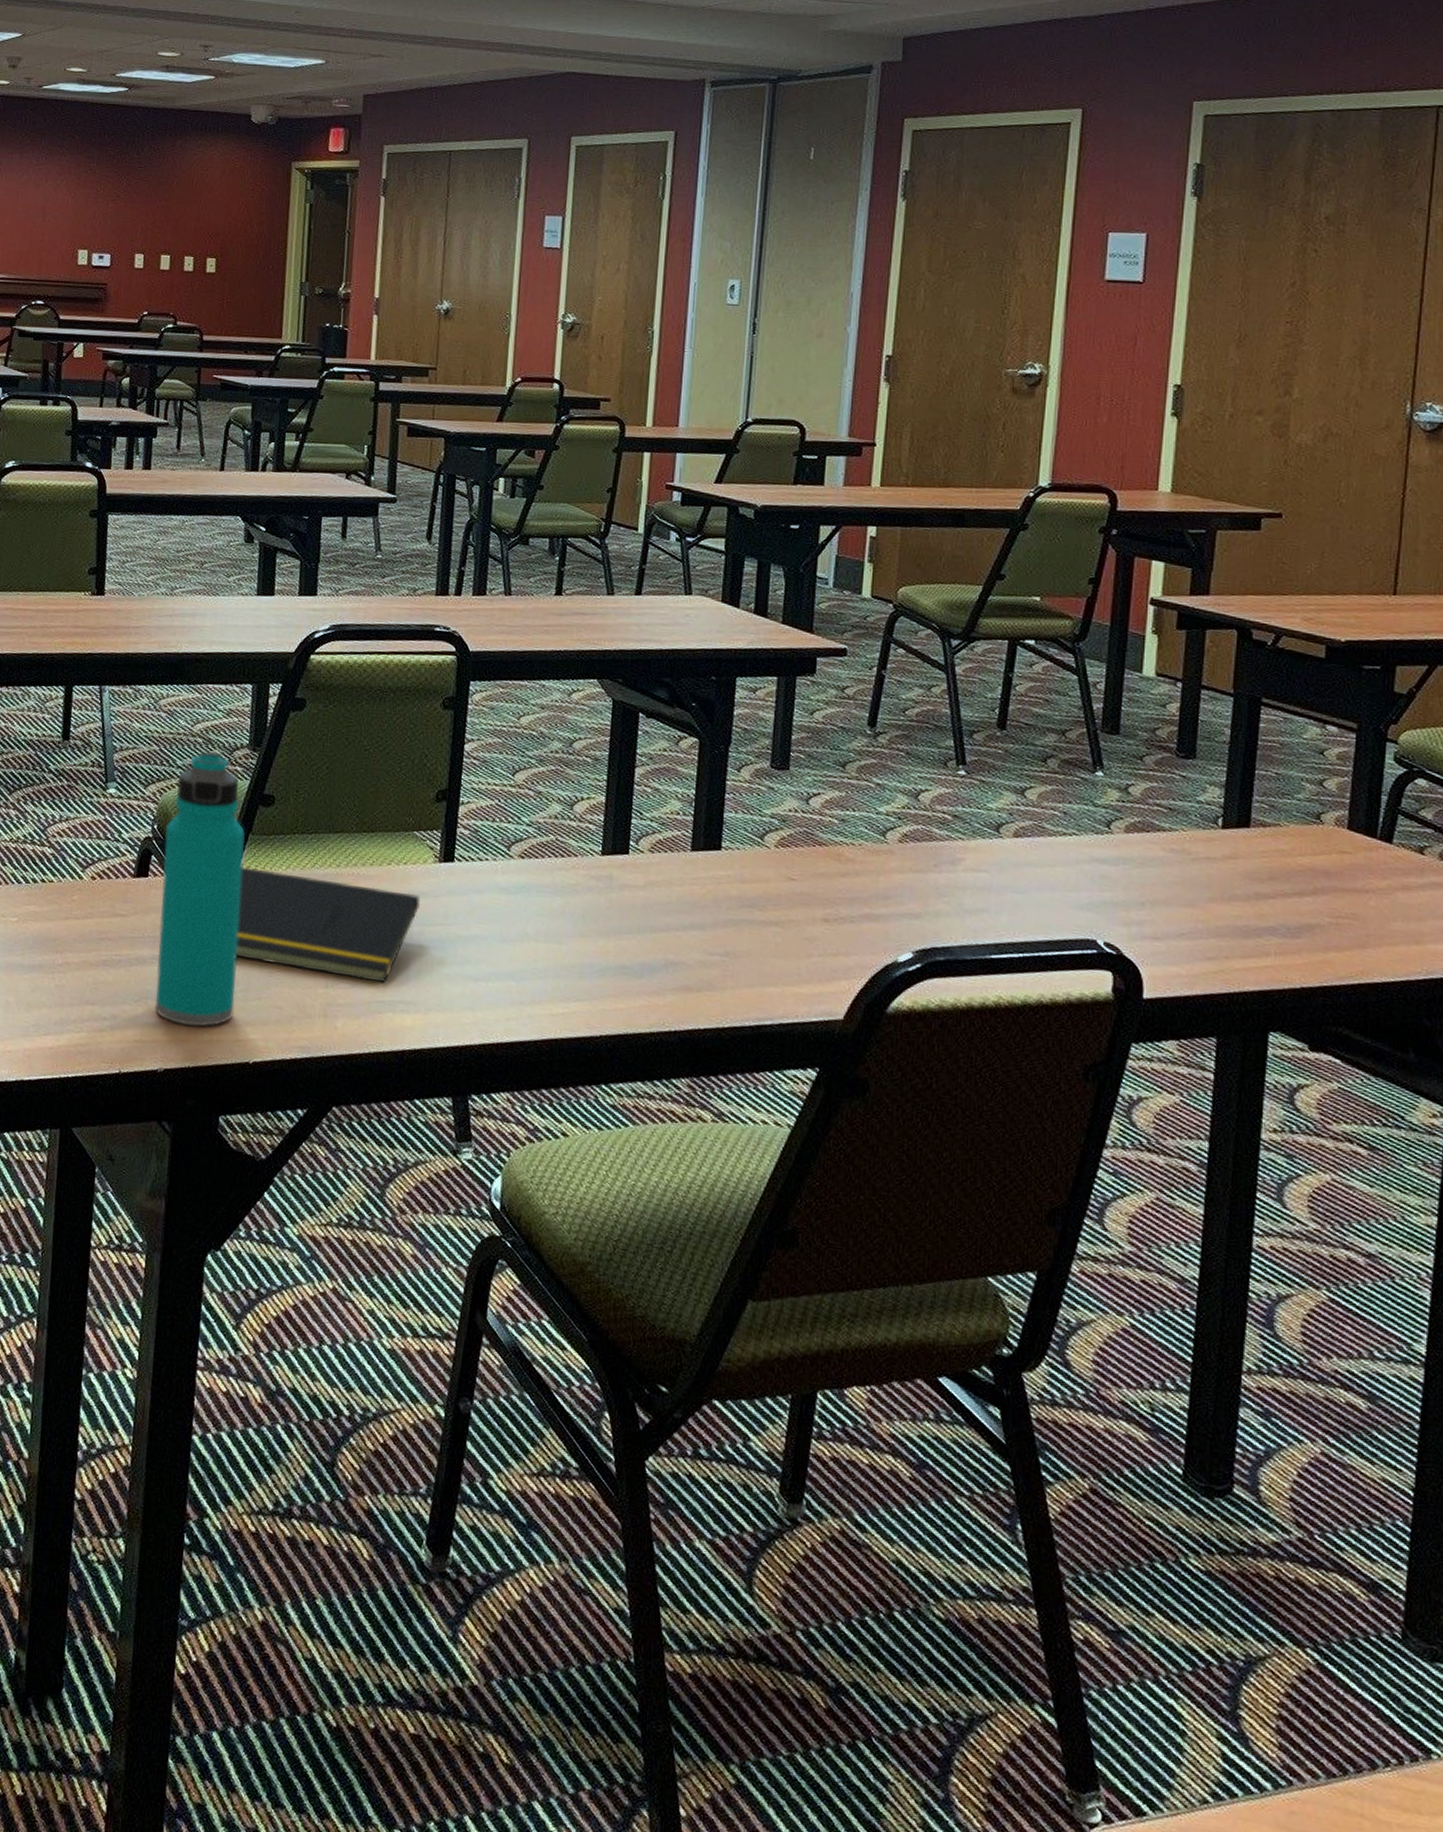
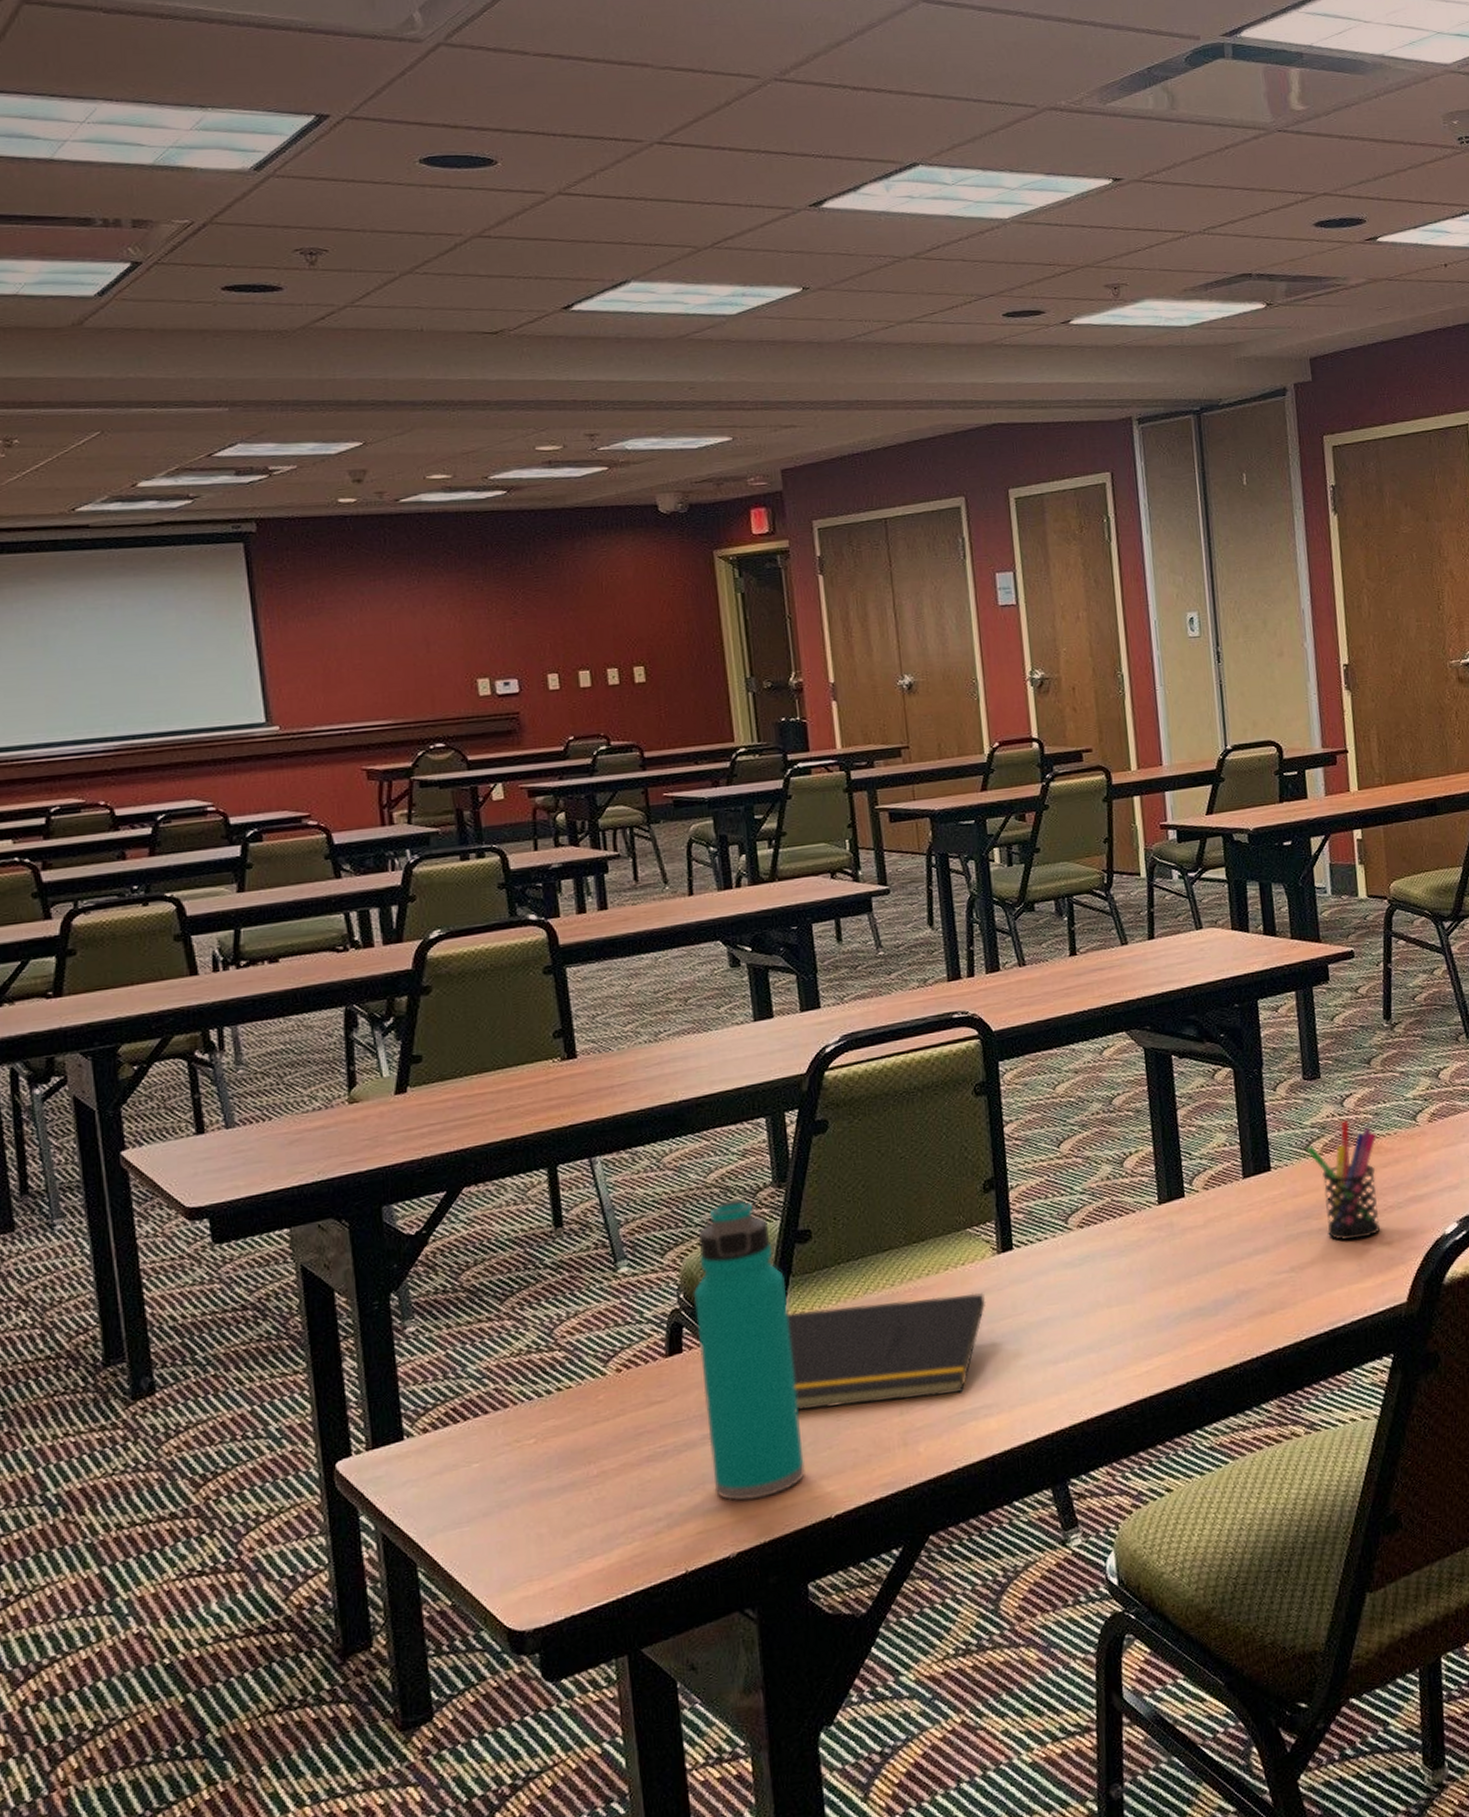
pen holder: none [761,818,839,944] -> present [1306,1120,1381,1240]

